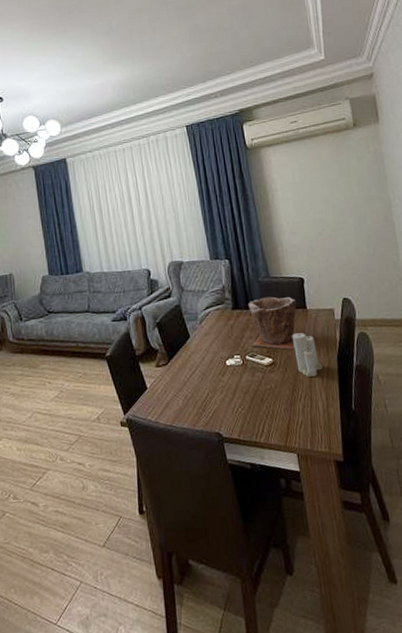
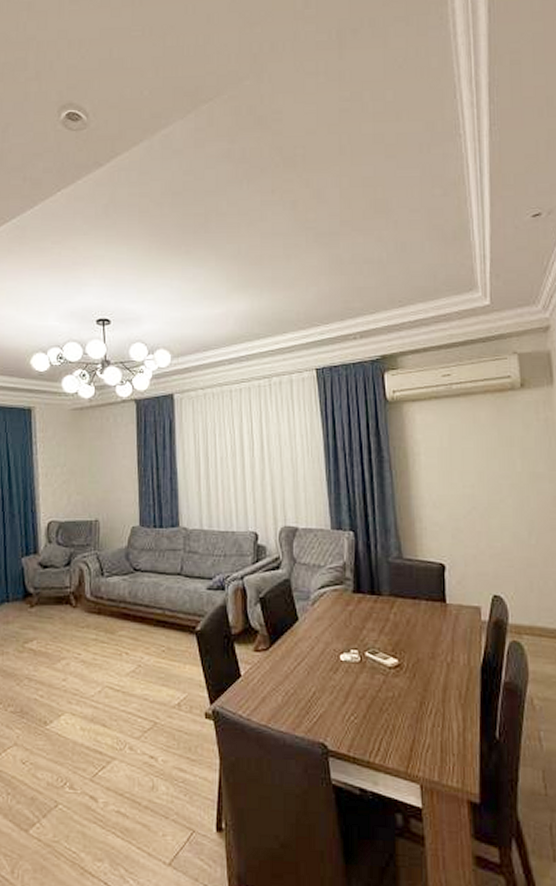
plant pot: present [248,296,297,350] -> none [373,582,434,652]
candle: present [291,331,323,377] -> none [424,629,461,689]

